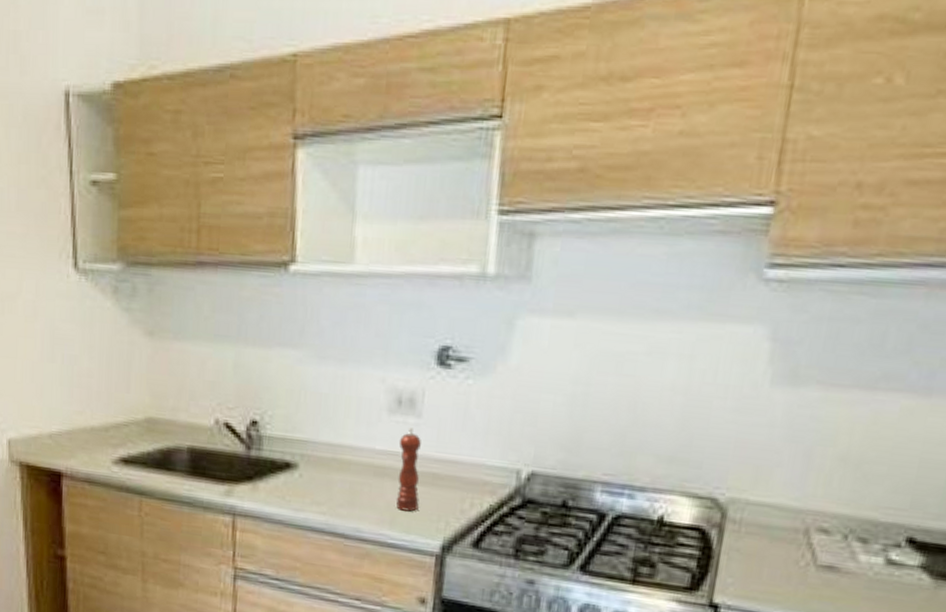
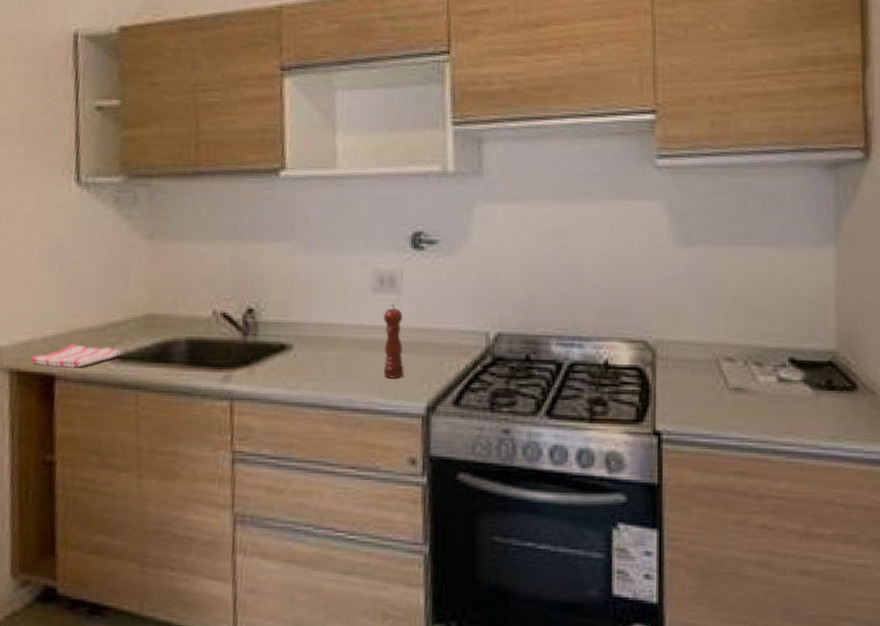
dish towel: none [39,442,125,467] -> present [31,344,122,368]

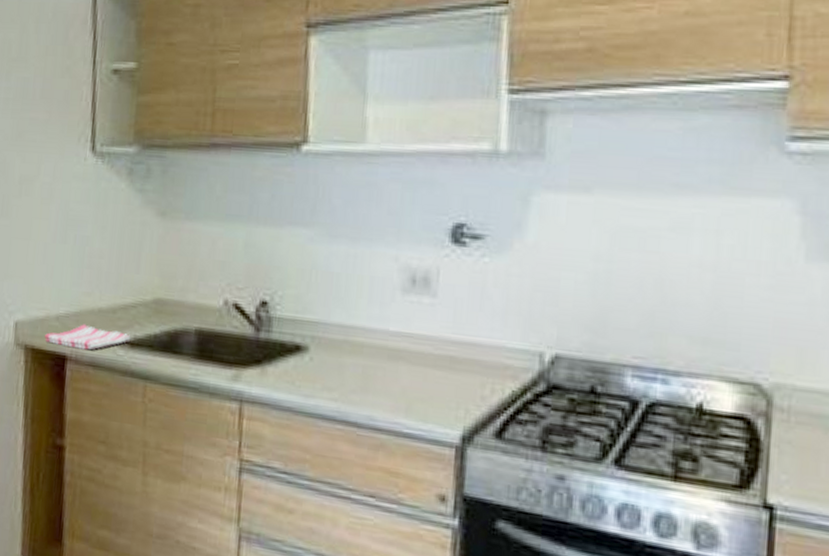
pepper mill: present [383,303,404,379] -> none [411,308,438,398]

